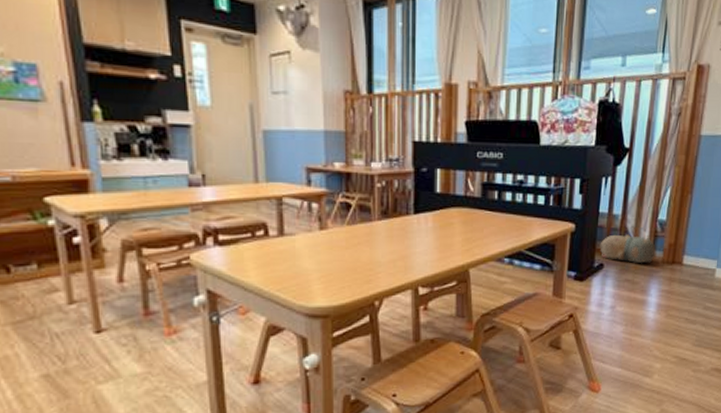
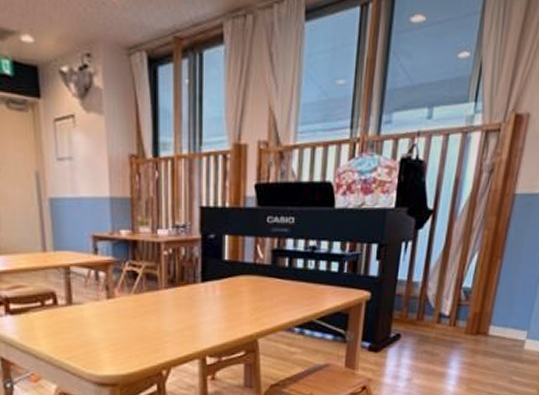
plush toy: present [599,234,656,263] -> none [397,303,459,333]

